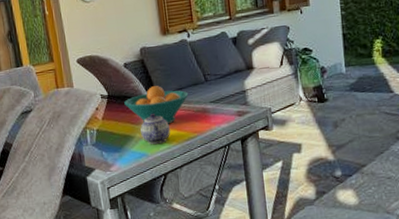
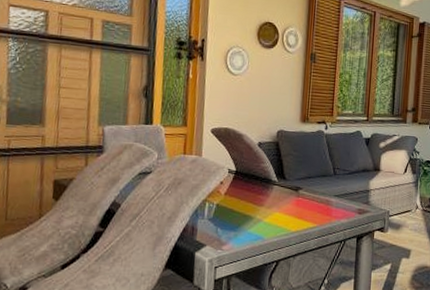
fruit bowl: present [124,86,189,124] -> none [251,170,316,211]
teapot: present [140,113,171,145] -> none [261,196,292,230]

